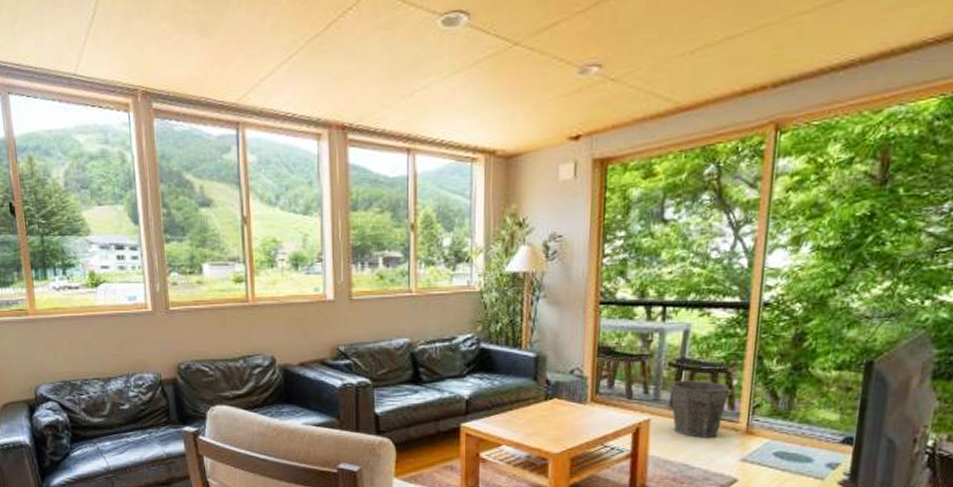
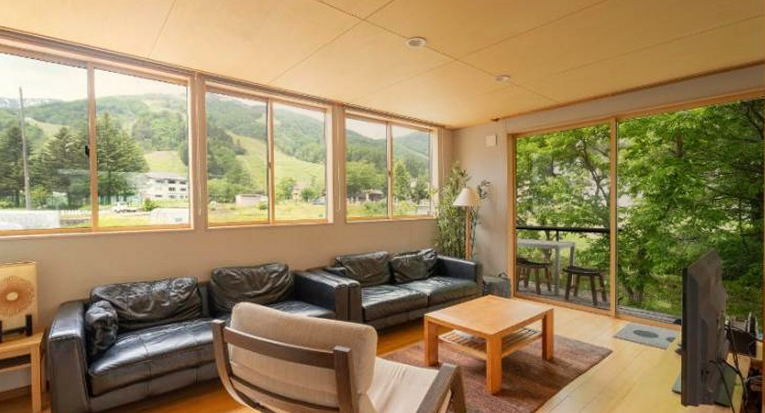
waste bin: present [670,380,729,438] -> none [565,281,602,322]

